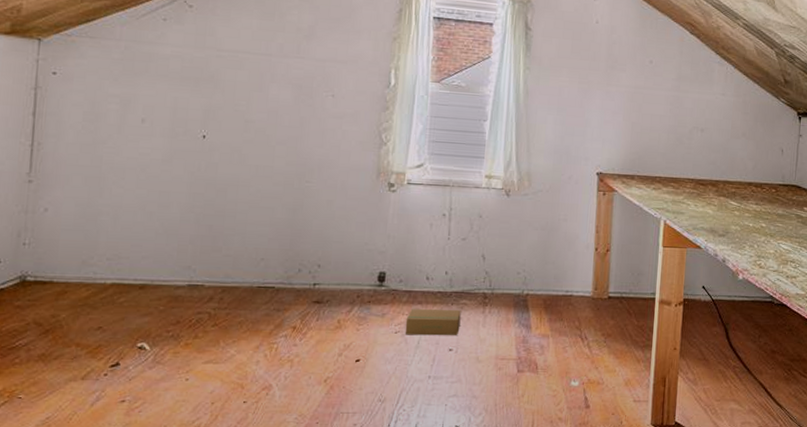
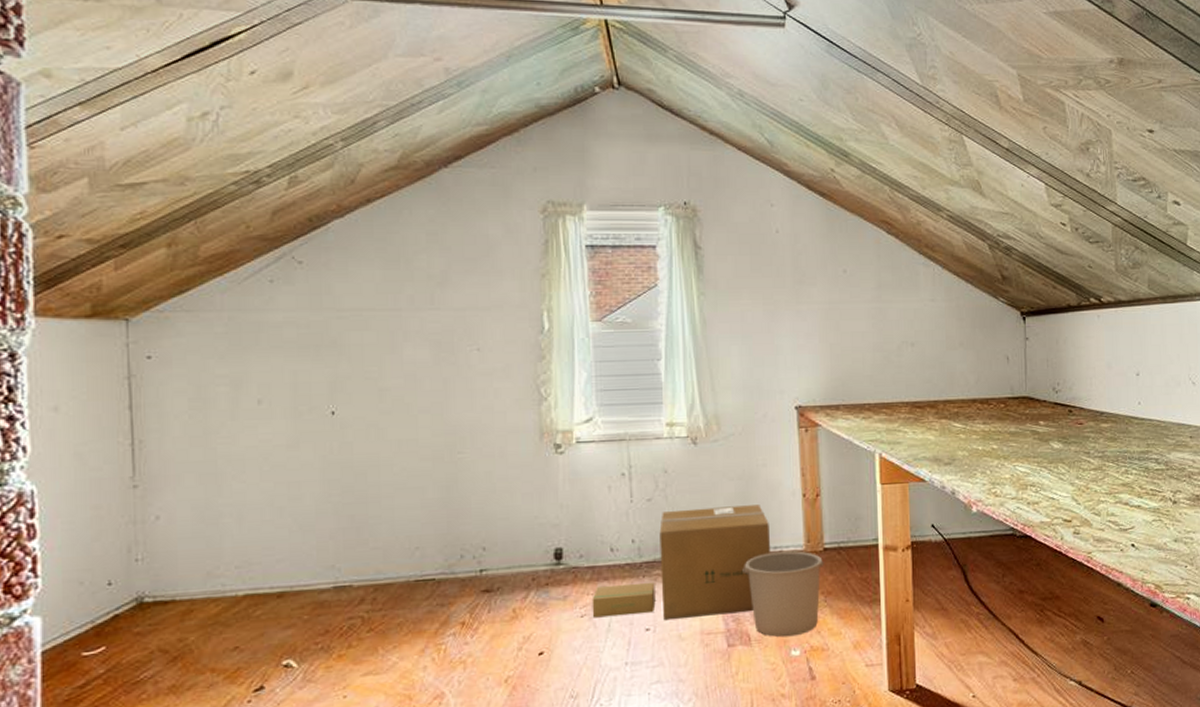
box: none [465,250,564,344] -> present [659,505,771,620]
bucket: none [537,295,607,369] -> present [742,551,824,637]

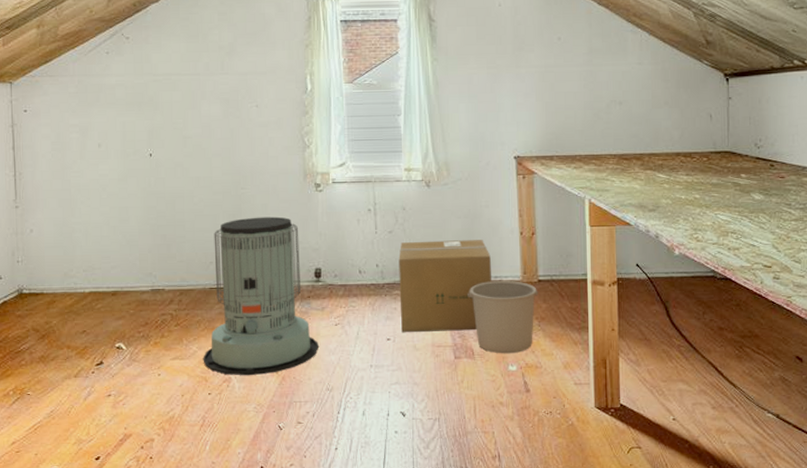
space heater: none [406,486,560,689] -> present [203,216,319,376]
box: present [592,581,656,618] -> none [344,300,395,327]

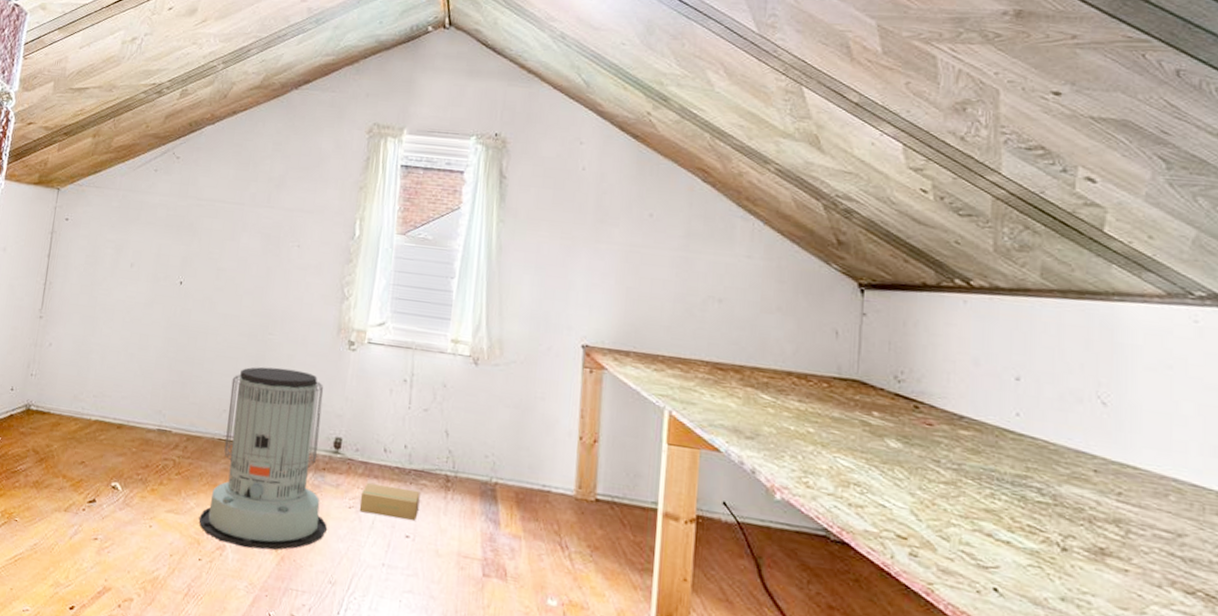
box: none [344,300,395,327] -> present [359,483,421,521]
box: present [398,240,492,332] -> none [424,424,541,545]
bucket: present [468,281,538,354] -> none [507,489,594,585]

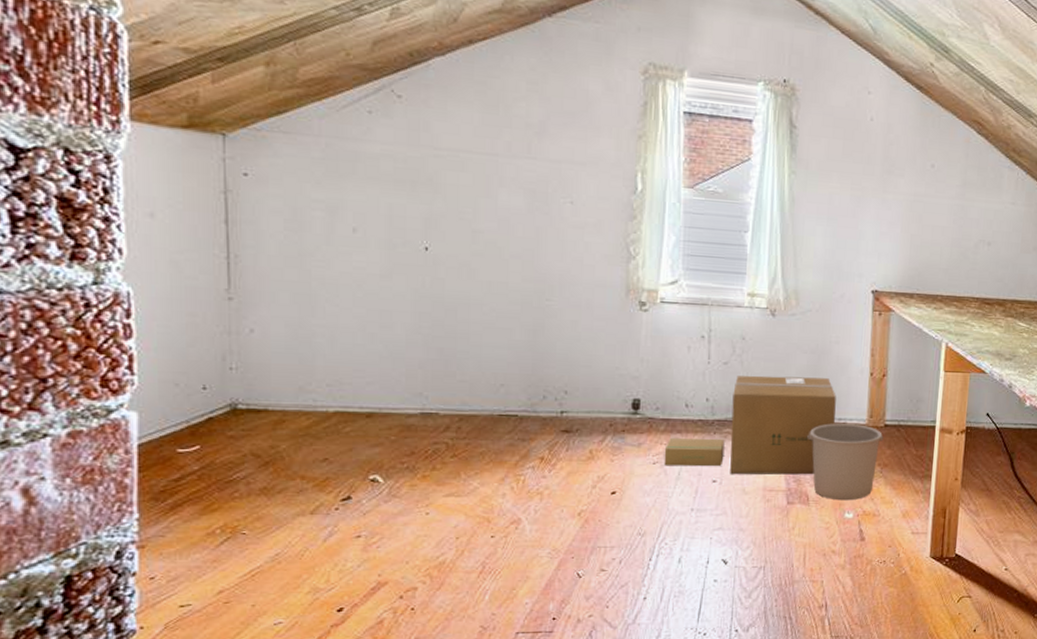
space heater: present [198,366,327,550] -> none [486,335,632,517]
box: none [424,424,541,545] -> present [730,375,836,475]
bucket: none [507,489,594,585] -> present [807,423,884,501]

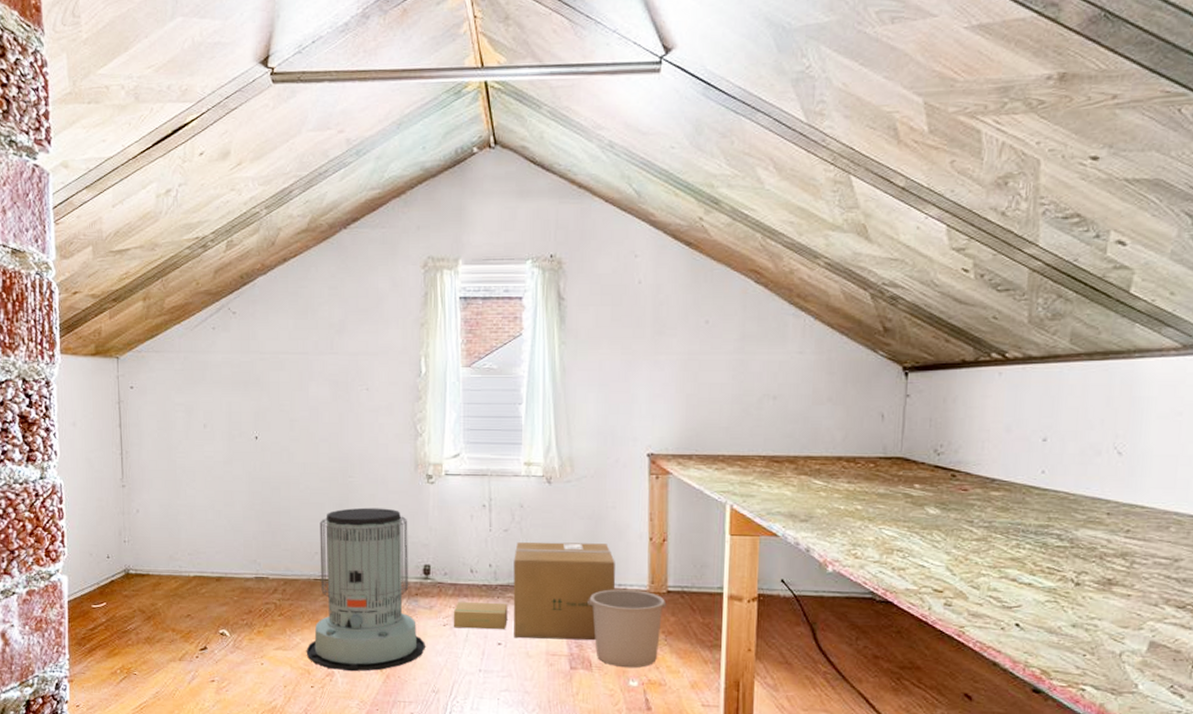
space heater: none [486,335,632,517] -> present [306,507,425,672]

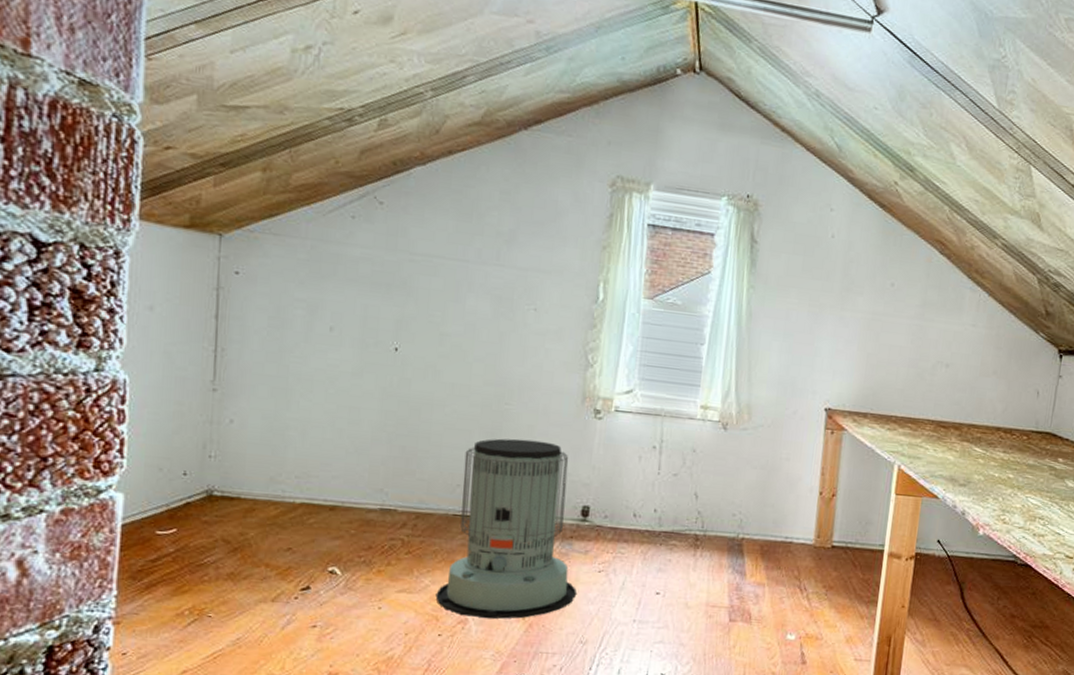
box: present [453,602,508,629] -> none [609,547,671,578]
box: present [513,542,616,641] -> none [674,488,784,593]
bucket: present [587,589,667,668] -> none [752,541,830,622]

